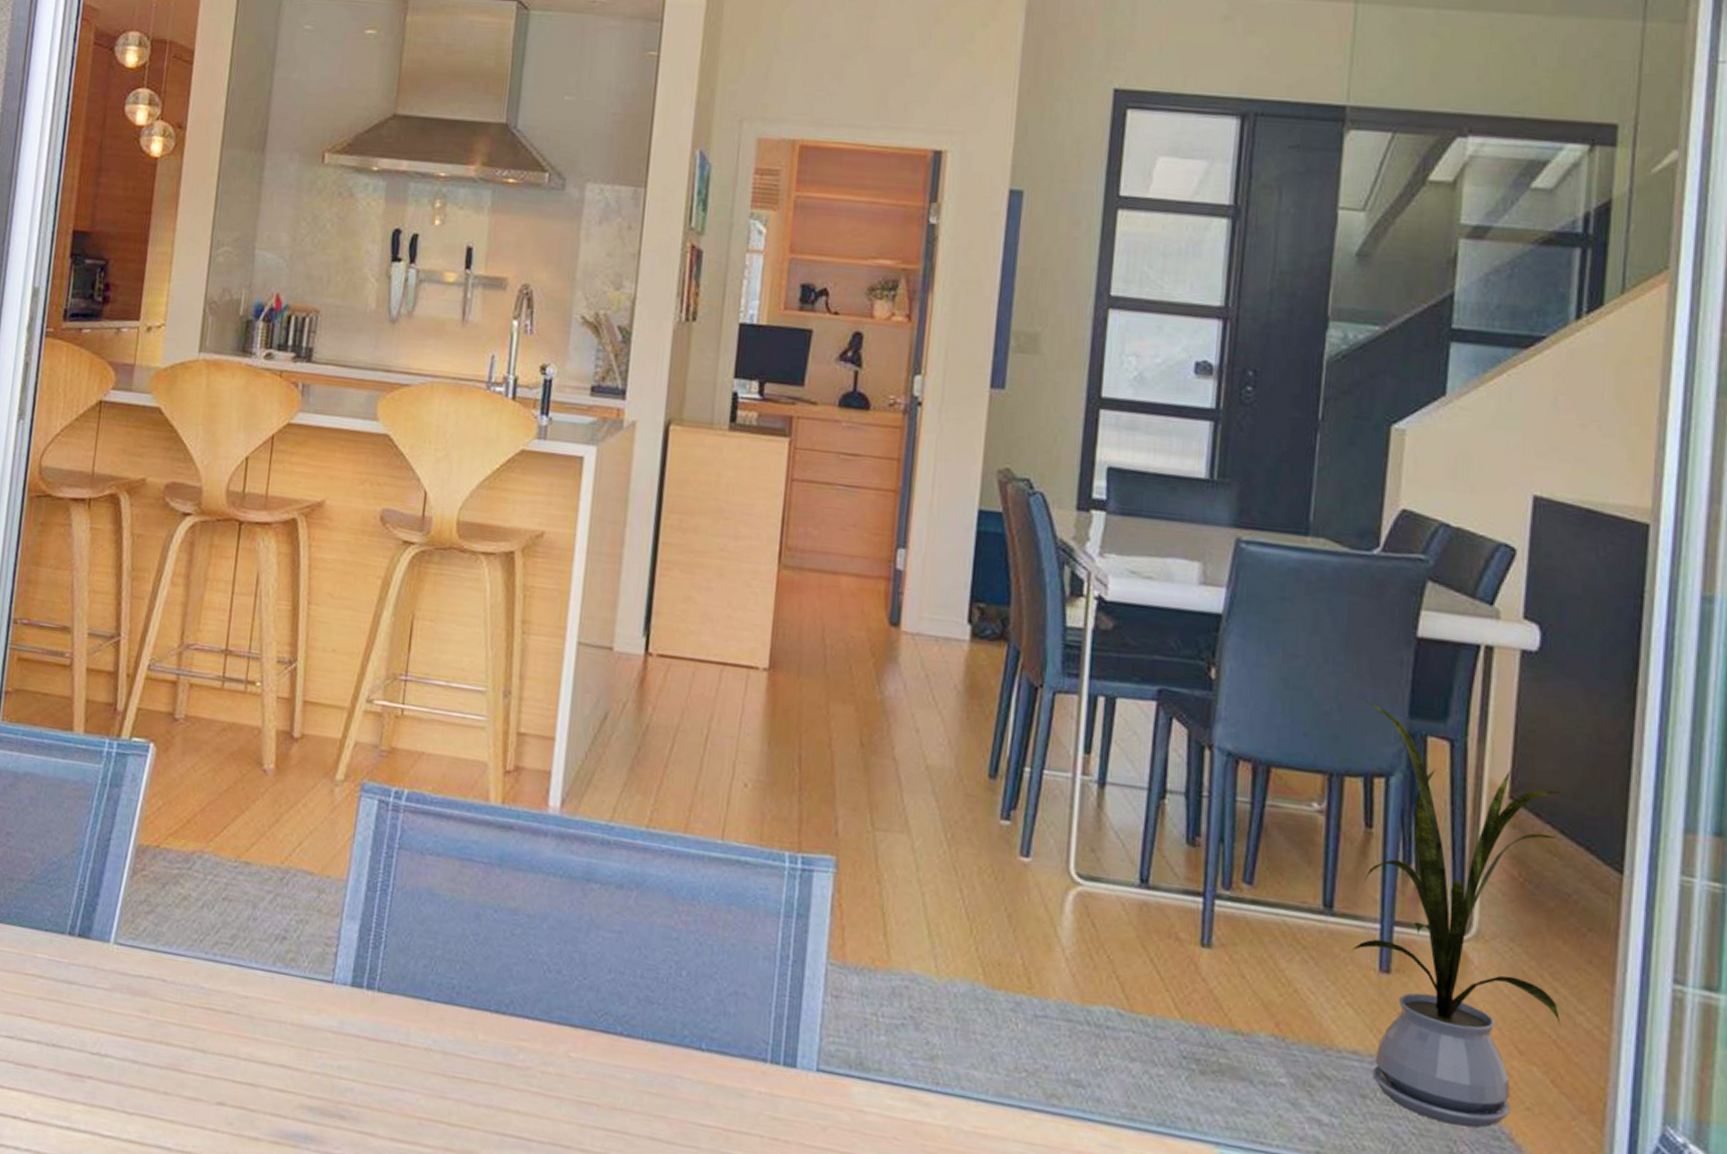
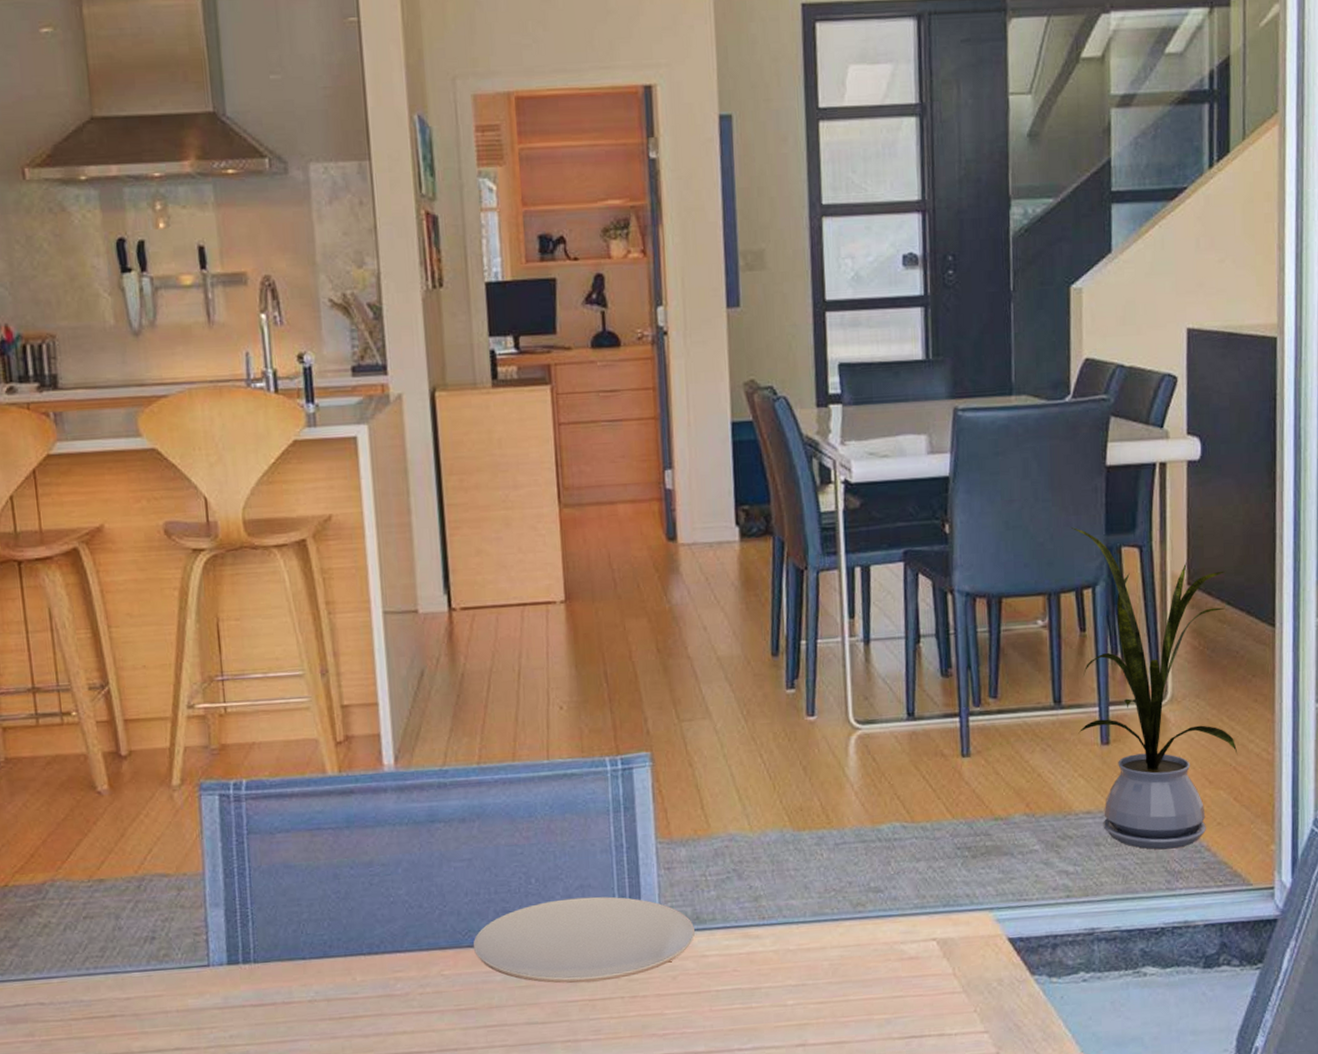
plate: none [606,1001,857,1114] -> present [473,896,696,984]

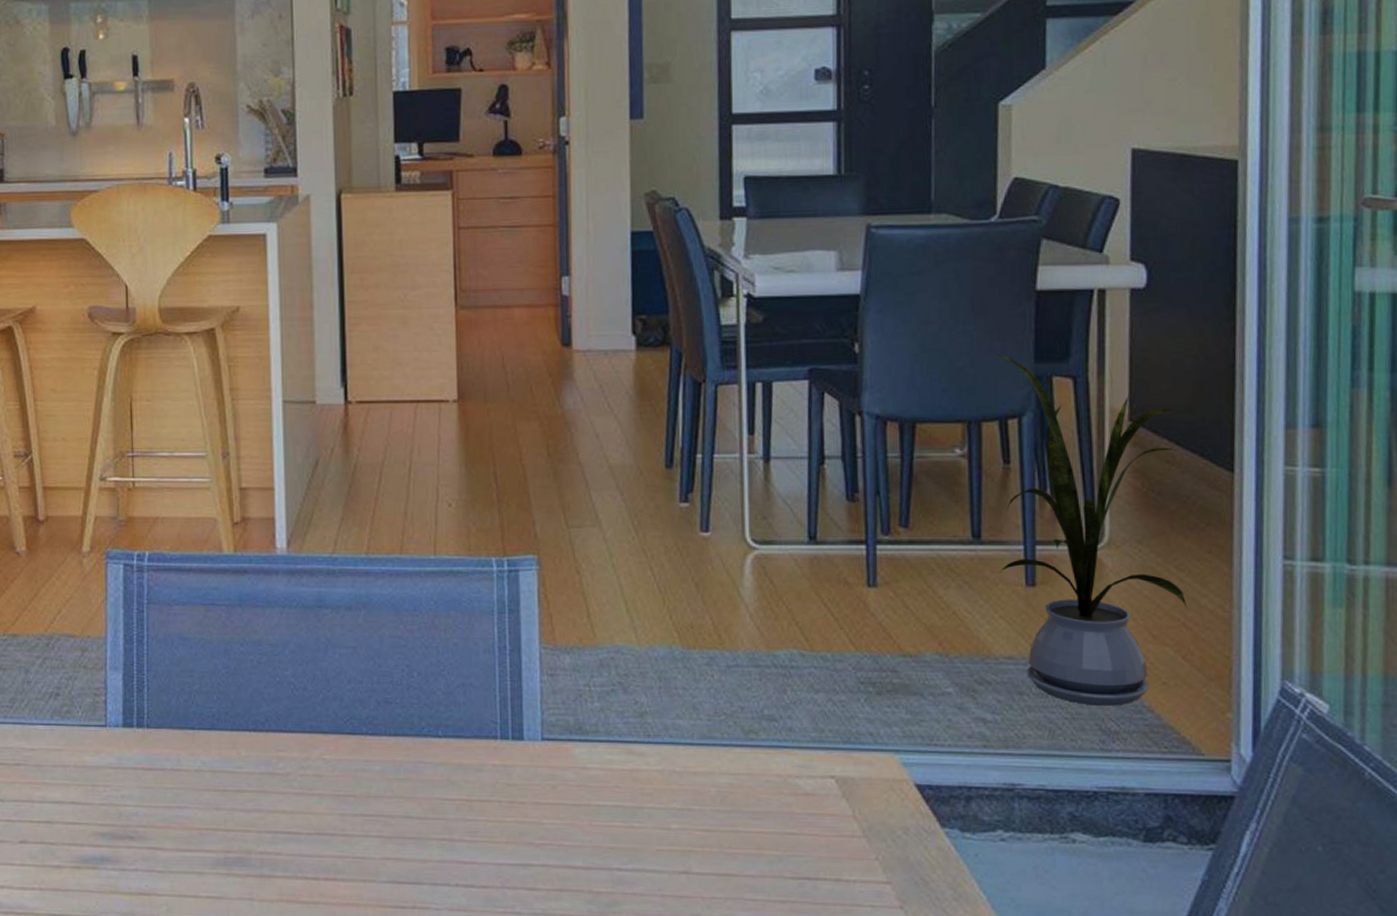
plate: present [473,896,696,984] -> none [354,695,577,783]

